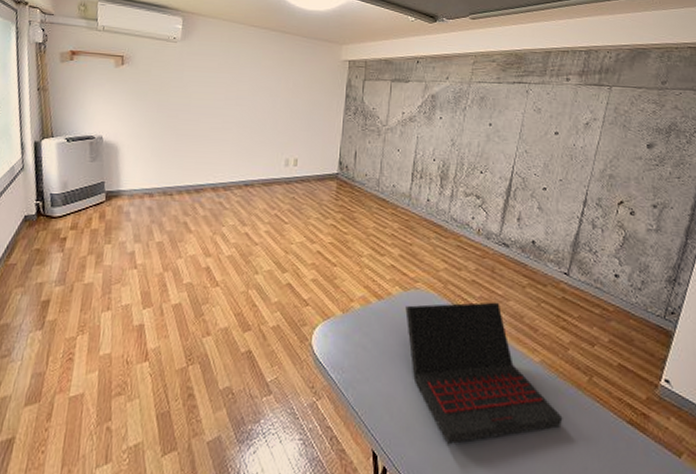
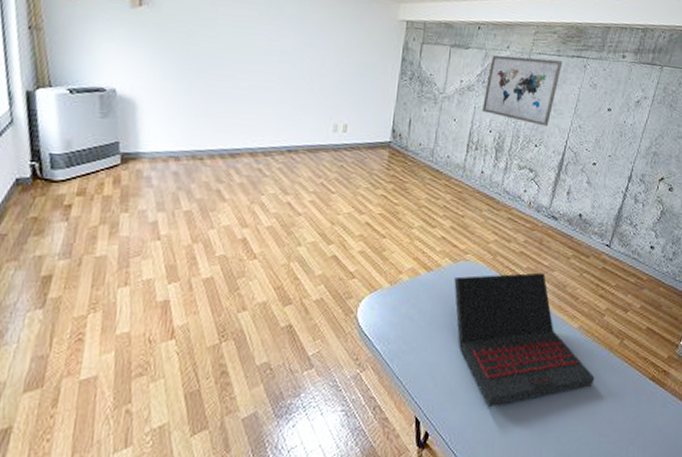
wall art: none [425,86,504,153] -> present [482,55,563,127]

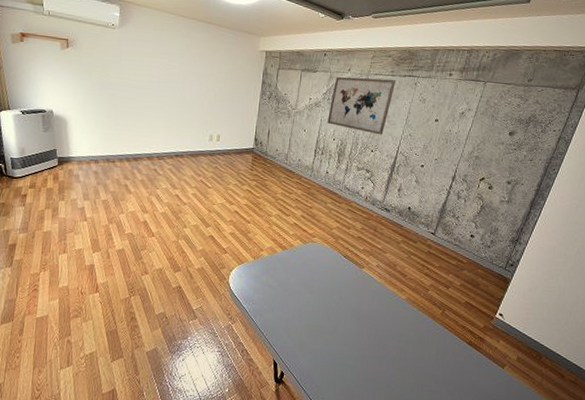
laptop: present [454,272,595,406] -> none [304,253,420,356]

